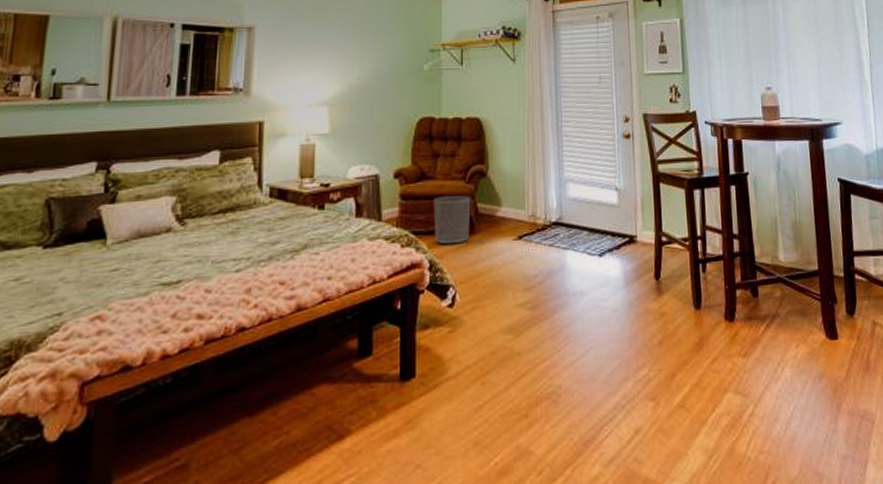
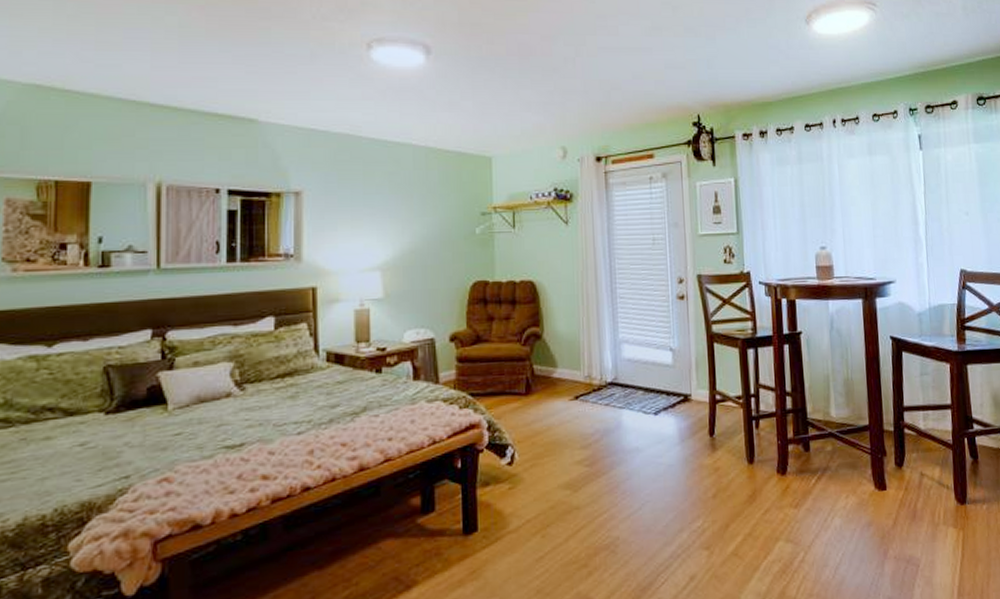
waste bin: present [433,195,471,245] -> none [489,357,527,406]

